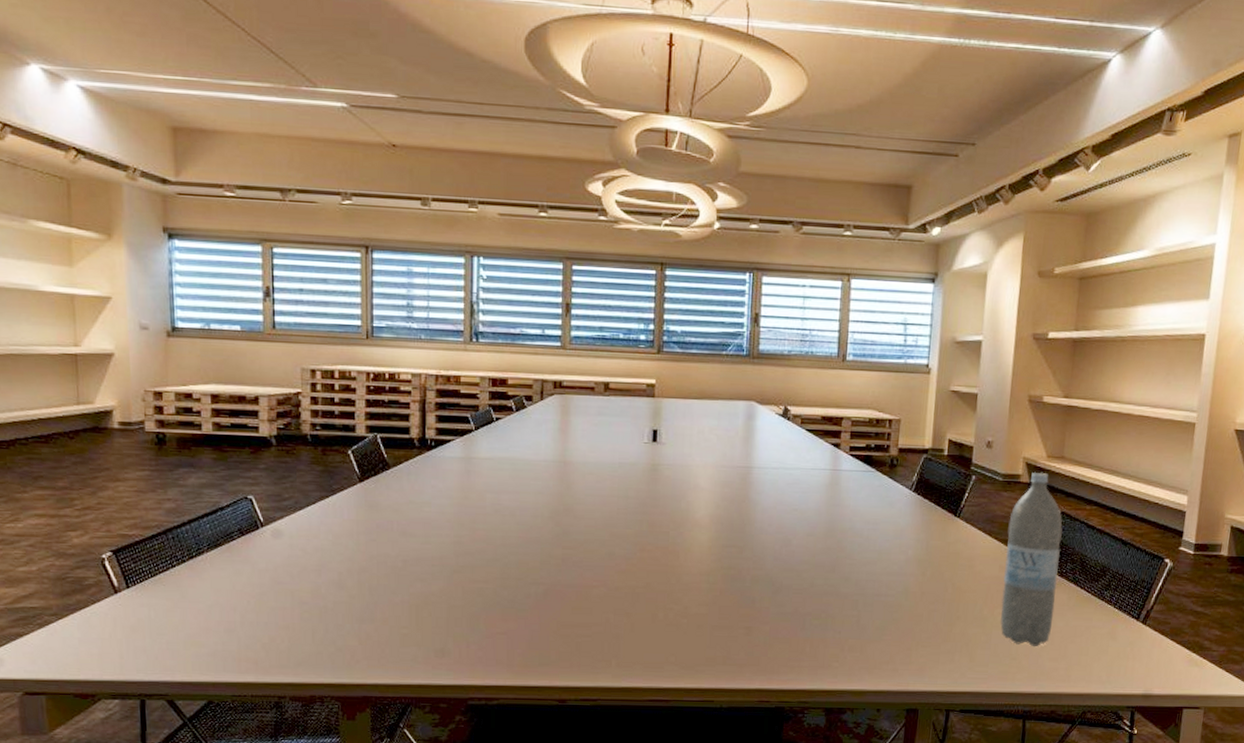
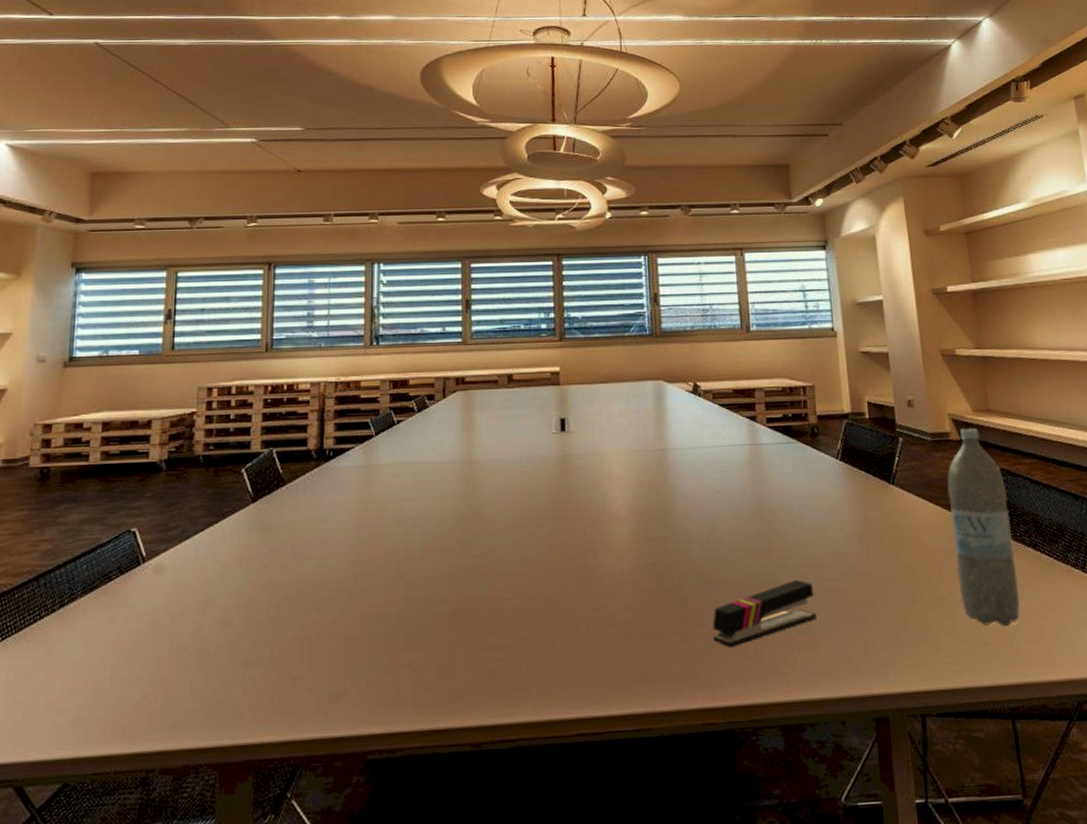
stapler: none [775,592,870,643] -> present [713,579,817,647]

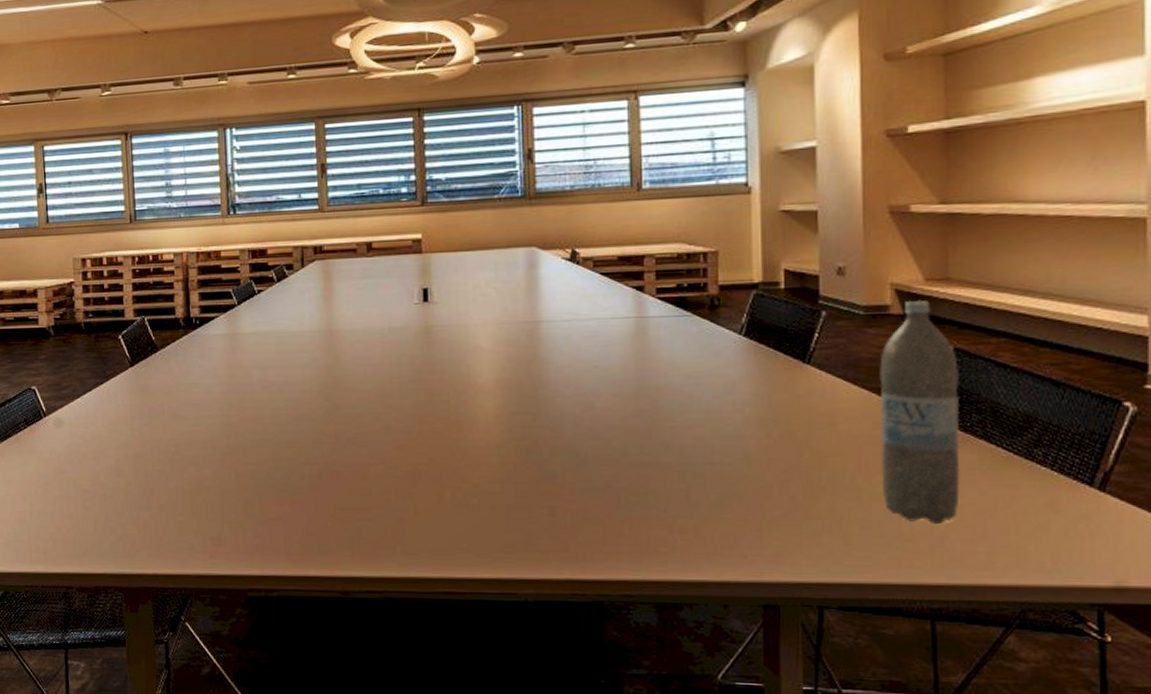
stapler: present [713,579,817,647] -> none [584,461,703,524]

